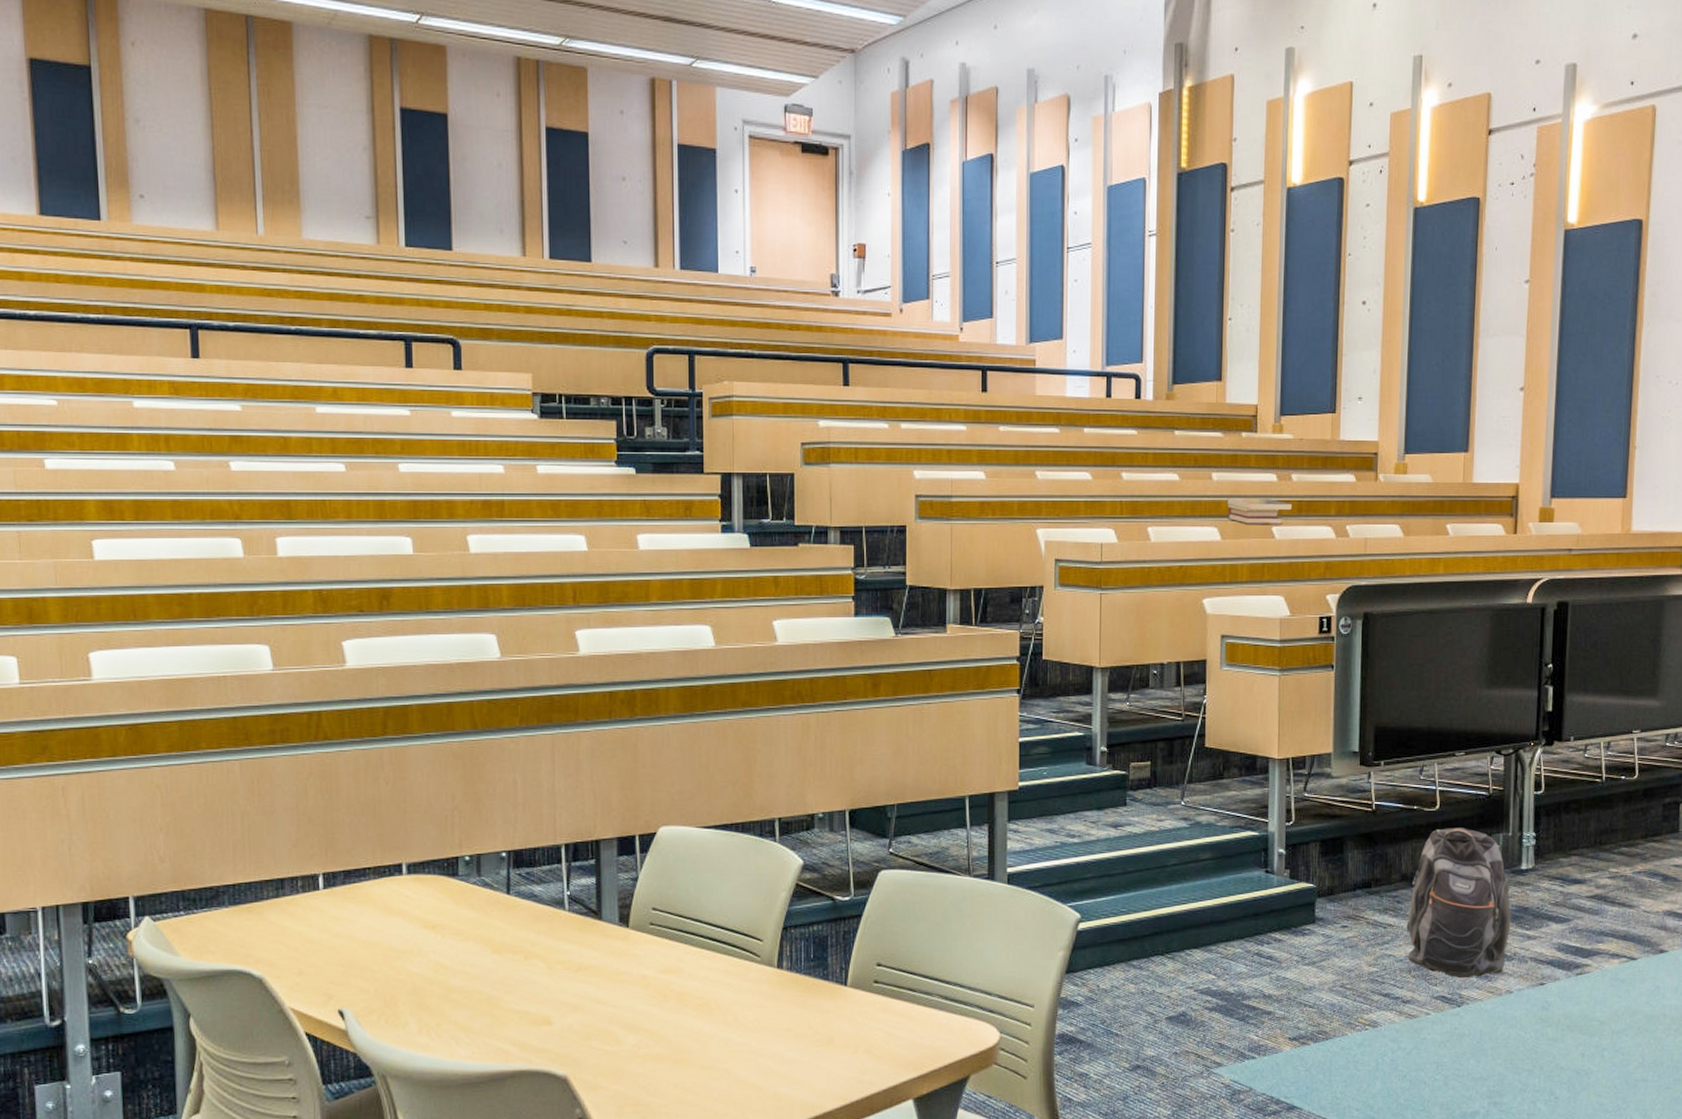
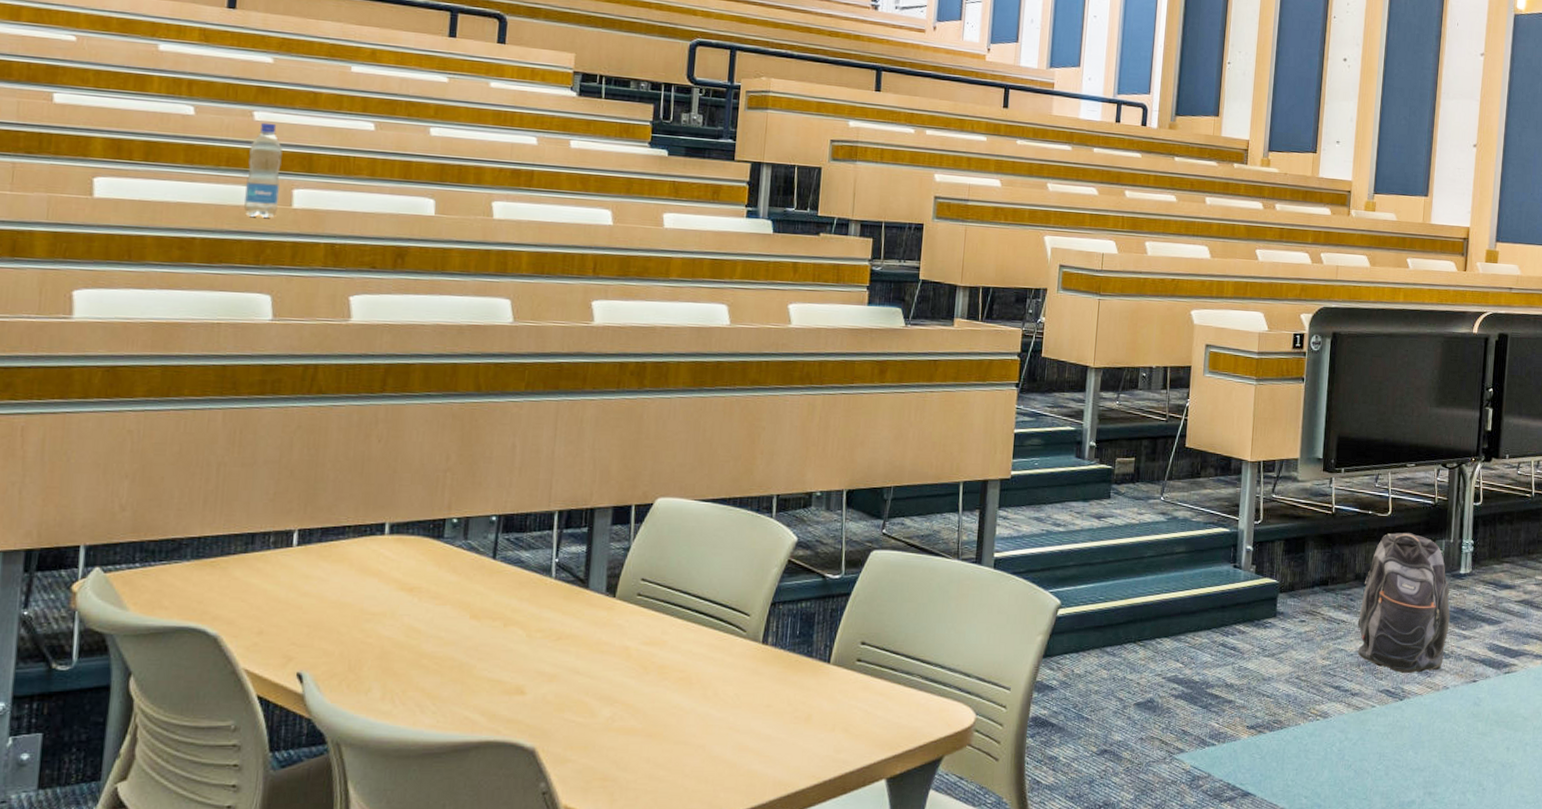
bottle: none [231,472,264,568] -> present [243,122,283,218]
books: present [1226,497,1293,525] -> none [1217,220,1275,249]

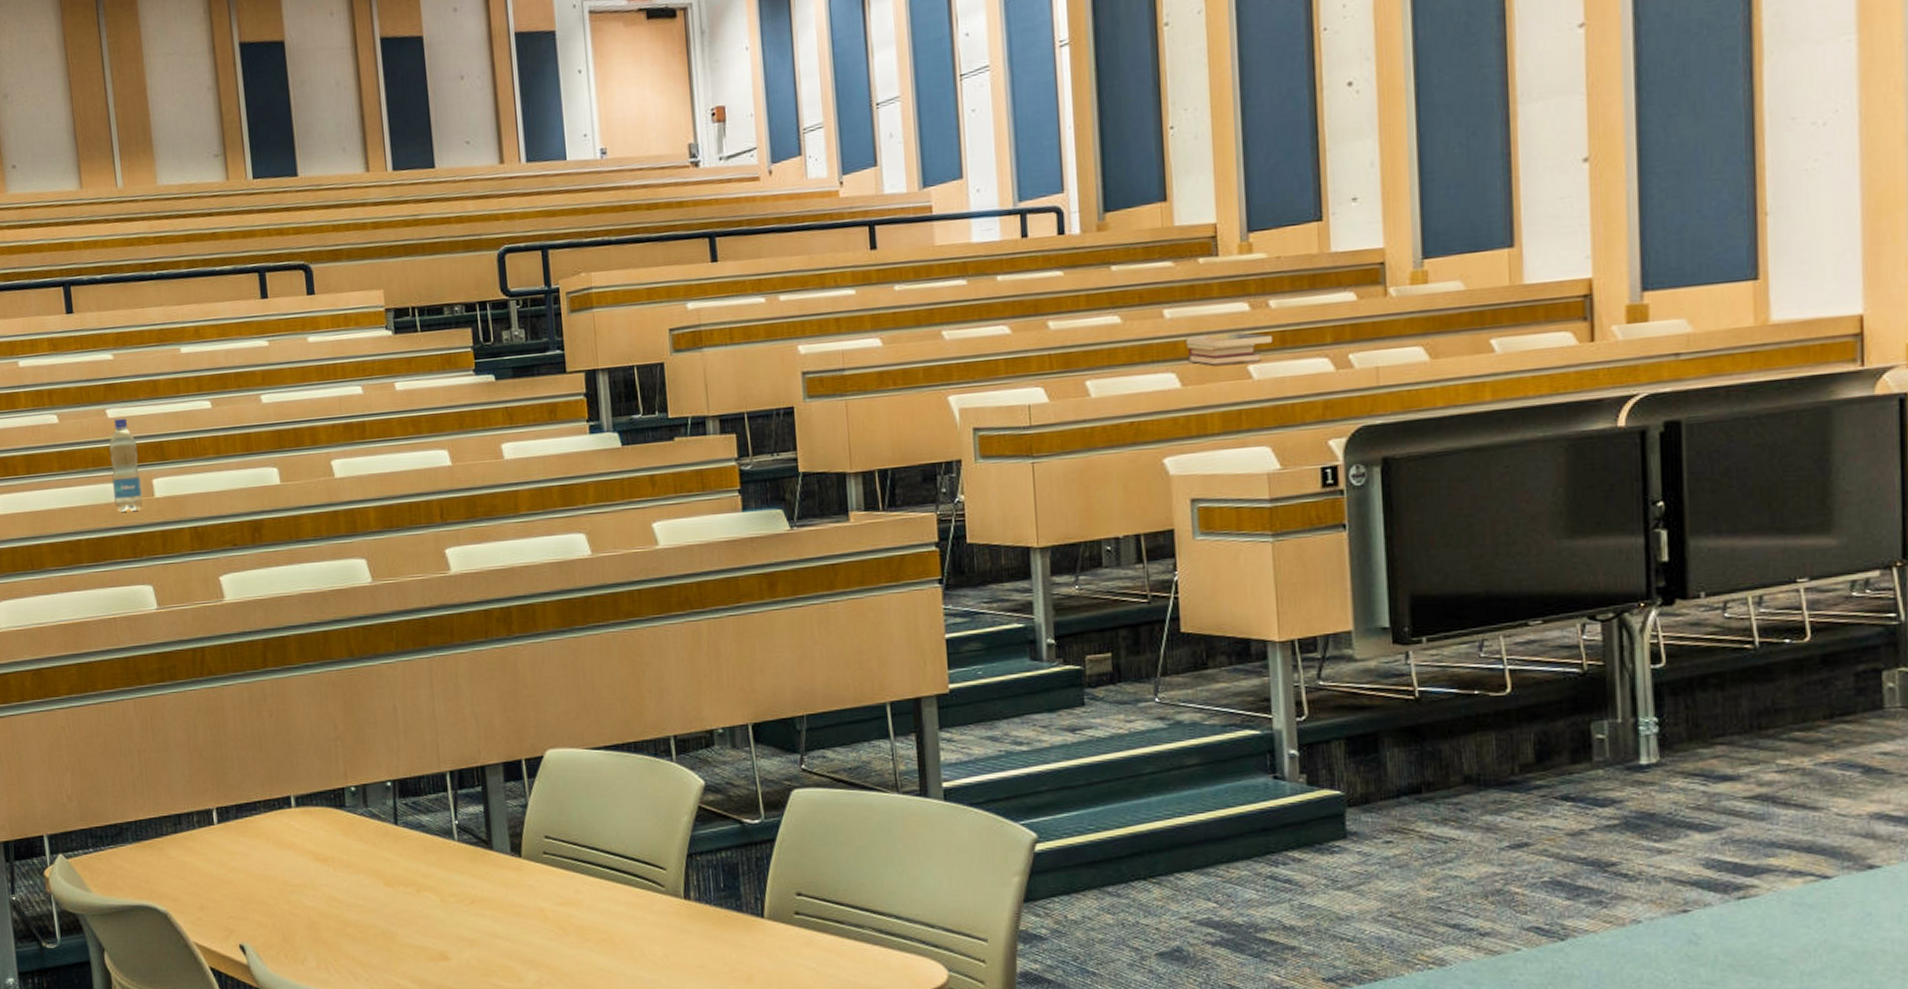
books: none [1217,220,1275,249] -> present [1185,332,1273,366]
backpack: present [1357,533,1450,673] -> none [1476,715,1631,904]

